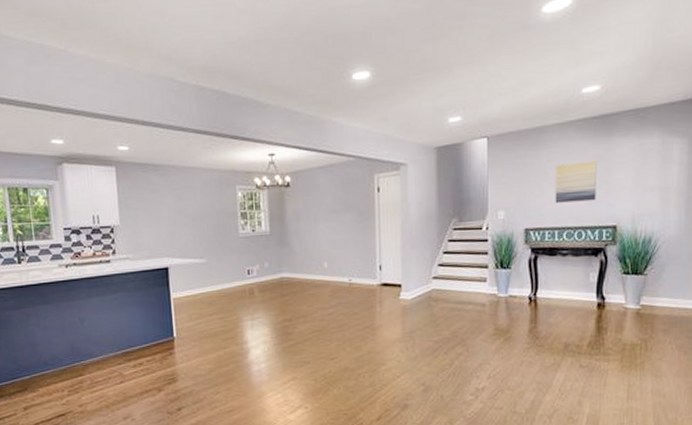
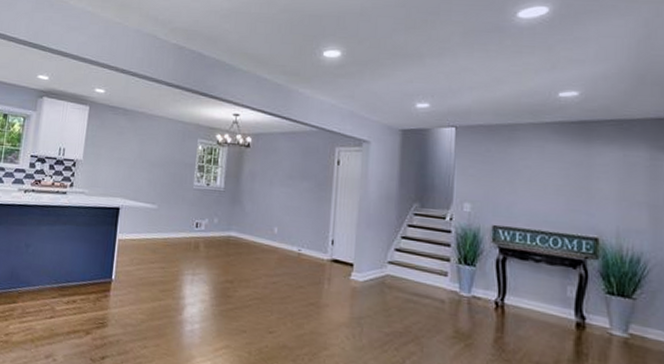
wall art: present [555,161,597,203] -> none [527,164,575,208]

